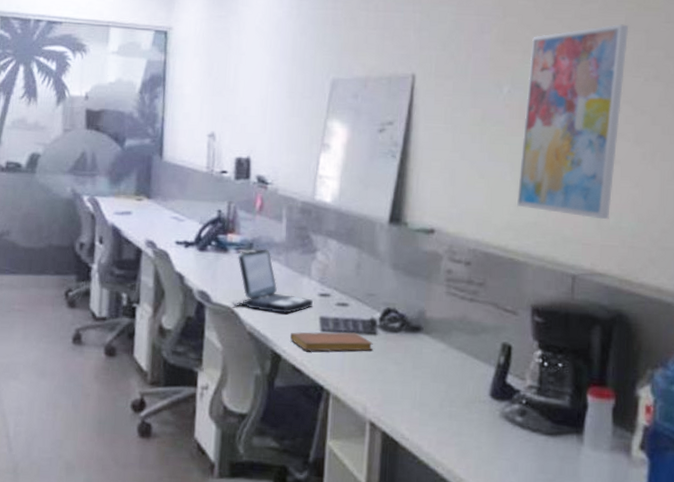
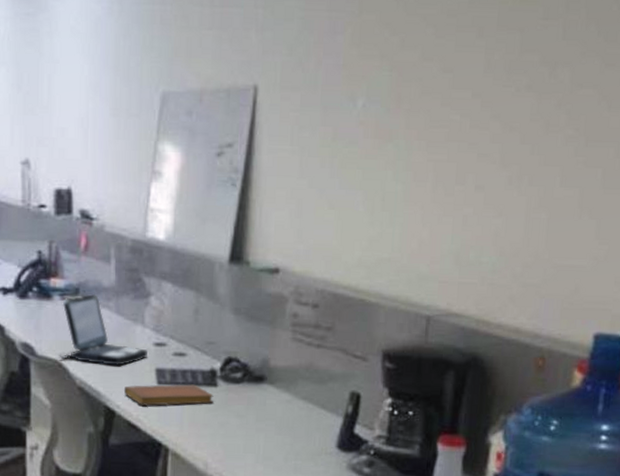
wall art: present [517,24,629,220] -> none [370,21,502,254]

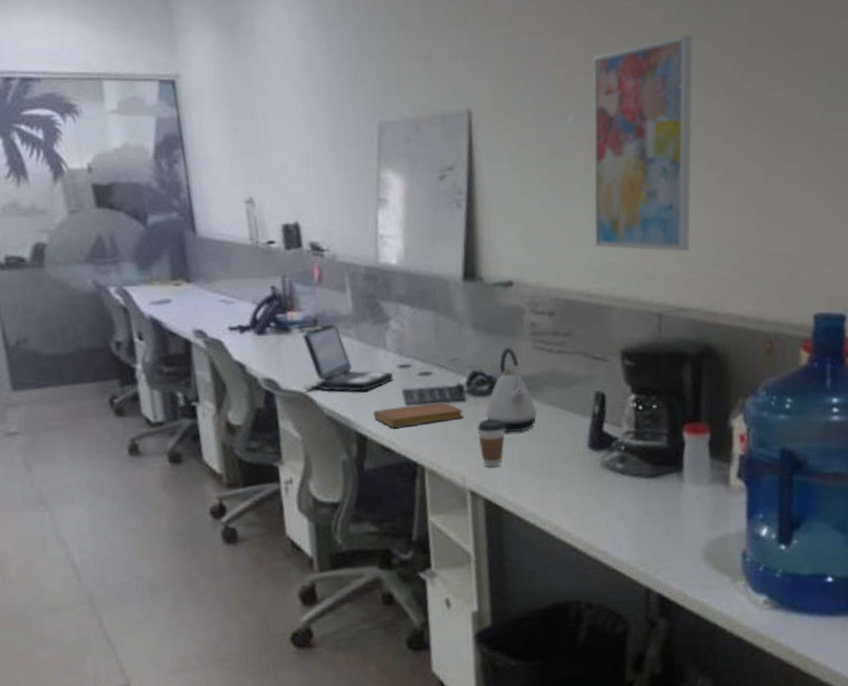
coffee cup: none [225,407,254,457] -> present [477,419,505,467]
kettle: none [236,337,289,424] -> present [486,348,538,433]
wall art: none [370,21,502,254] -> present [592,35,693,252]

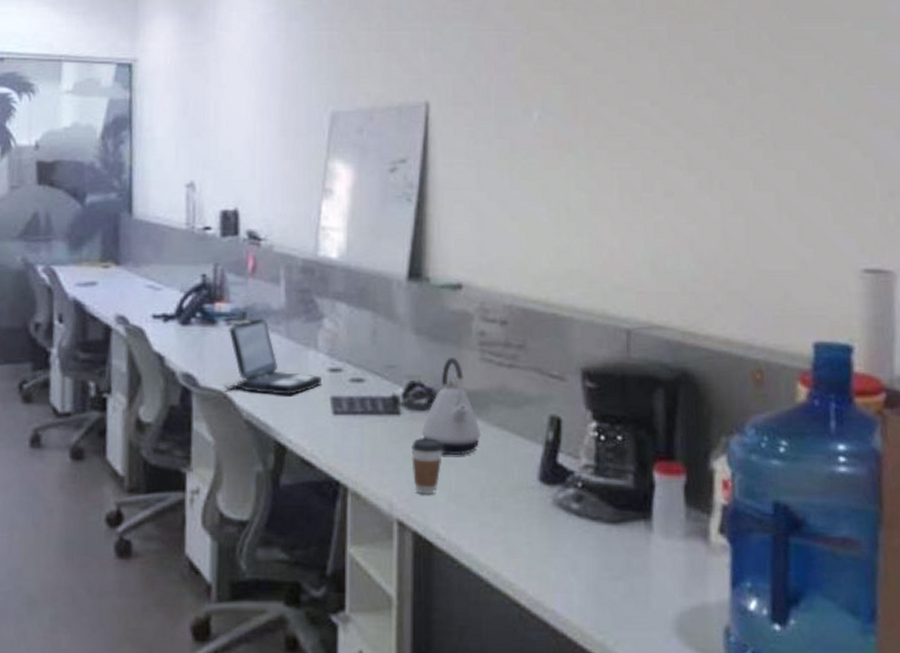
notebook: present [373,401,464,429] -> none [295,413,396,440]
wall art: present [592,35,693,252] -> none [557,34,673,262]

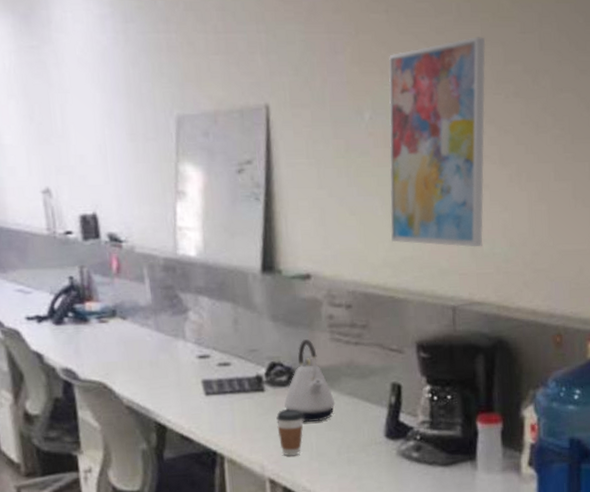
laptop: present [225,317,321,395] -> none [100,313,192,382]
wall art: none [557,34,673,262] -> present [388,37,486,248]

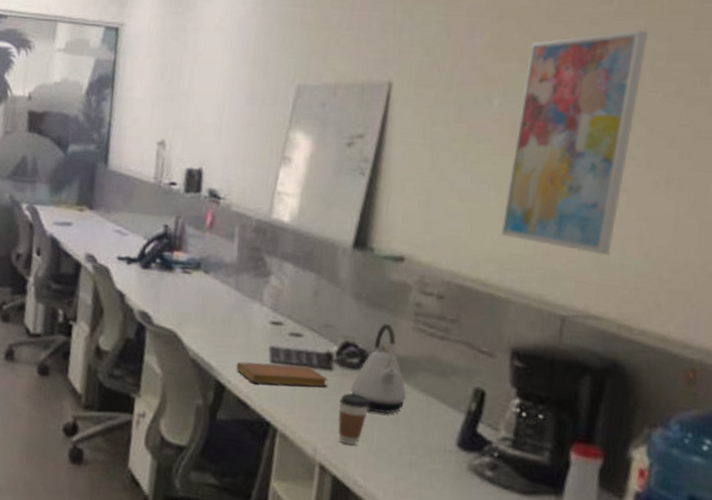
notebook: none [172,391,263,418] -> present [236,361,328,388]

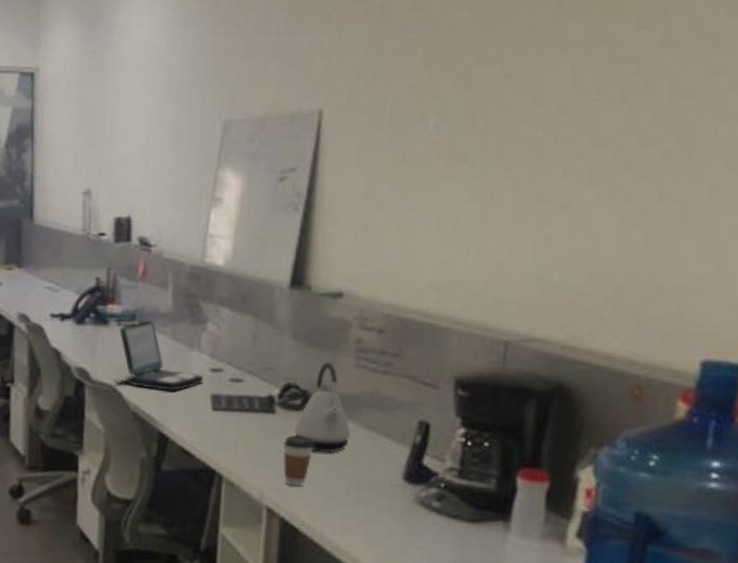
laptop: none [176,268,263,341] -> present [115,319,203,391]
notebook: present [236,361,328,388] -> none [177,410,271,433]
wall art: present [501,30,649,256] -> none [441,34,590,276]

